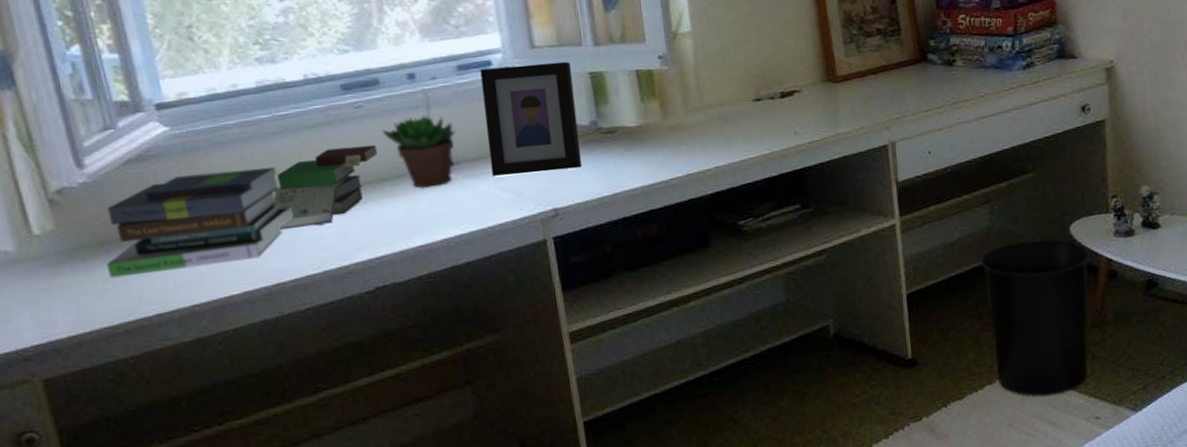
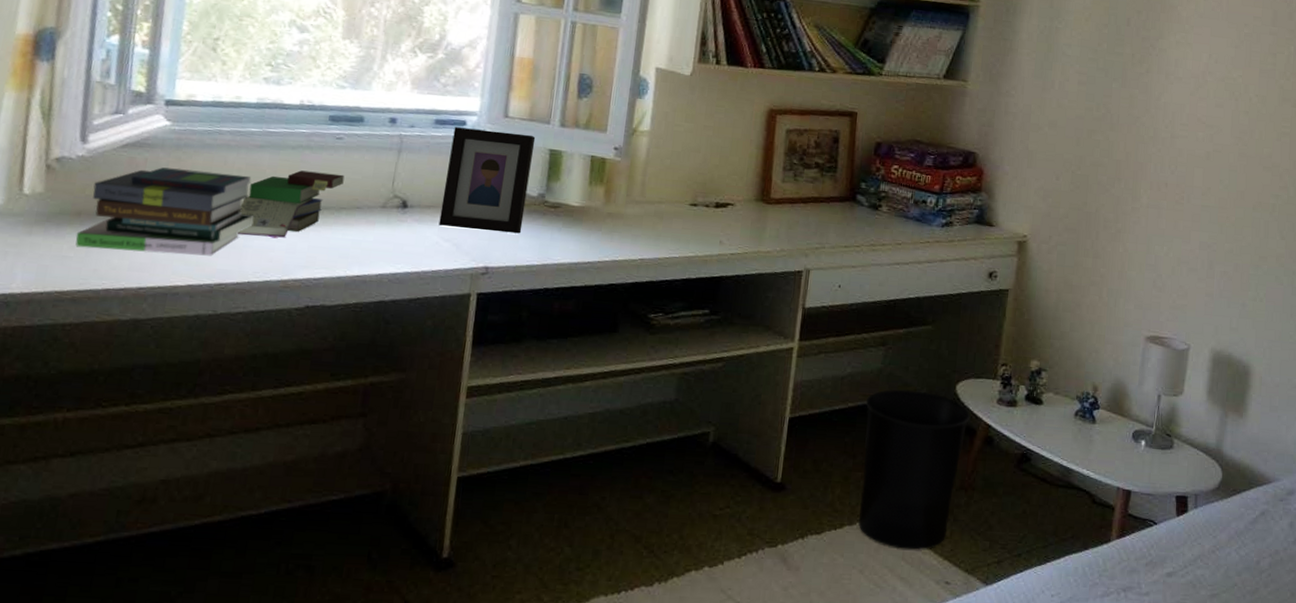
succulent plant: present [382,115,456,188] -> none [353,157,418,224]

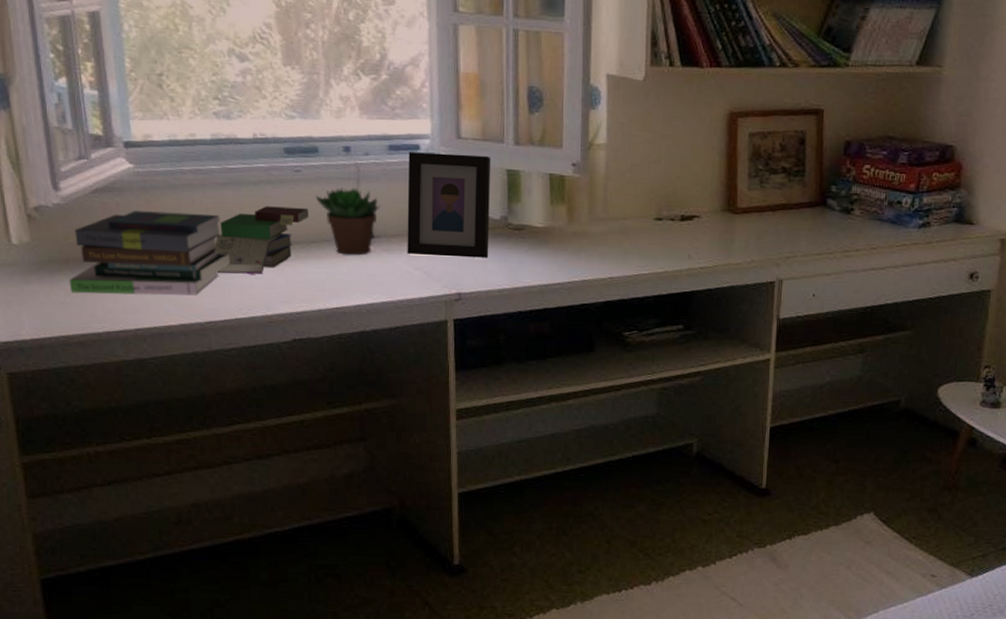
succulent plant: none [353,157,418,224] -> present [315,187,380,255]
waste bin: present [859,389,970,550] -> none [844,394,953,547]

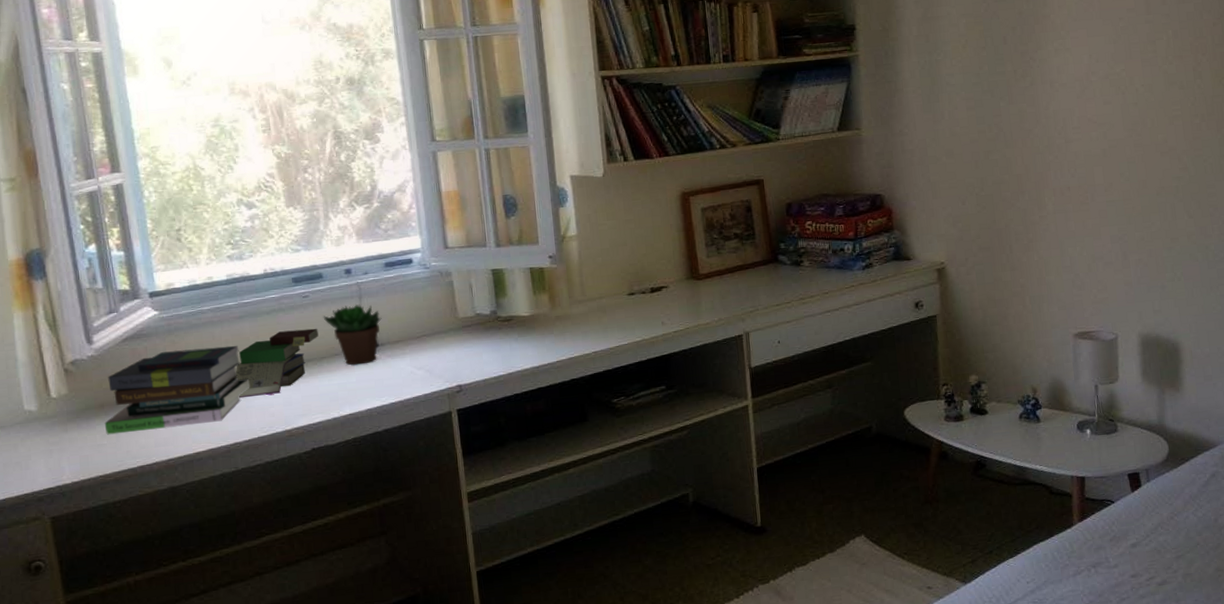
picture frame: present [407,152,491,258] -> none [403,260,483,356]

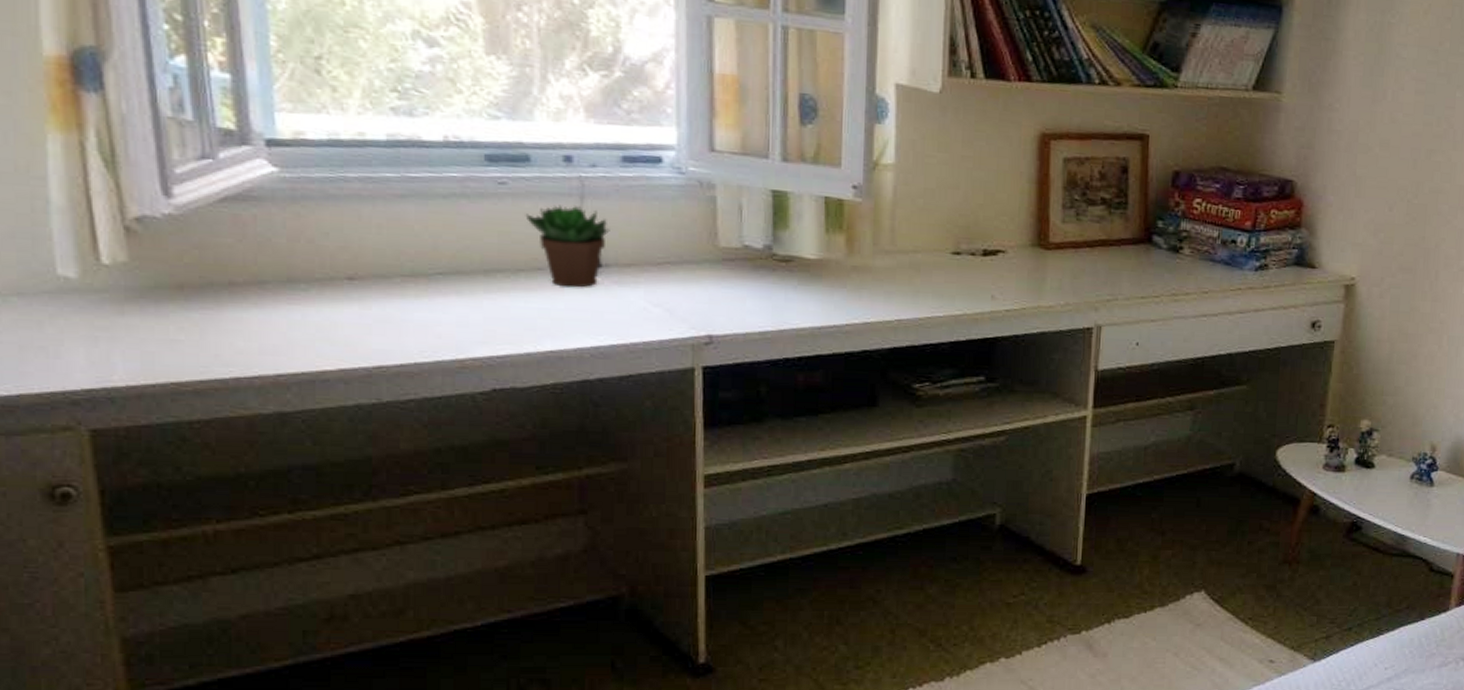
books: present [104,345,250,435] -> none [182,226,409,334]
book: present [235,328,319,399] -> none [388,225,516,309]

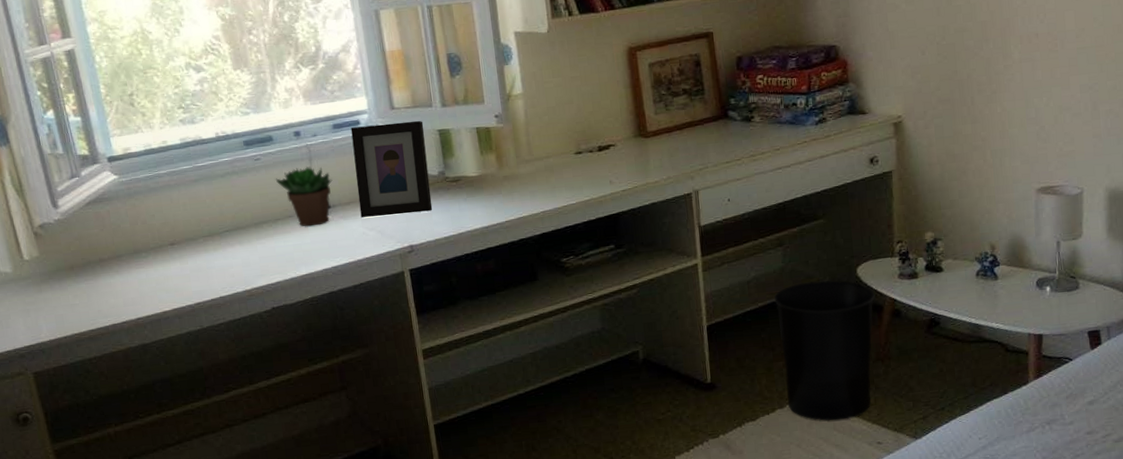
picture frame: none [644,165,753,295] -> present [350,120,433,218]
waste bin: none [1171,457,1293,629] -> present [774,280,875,421]

